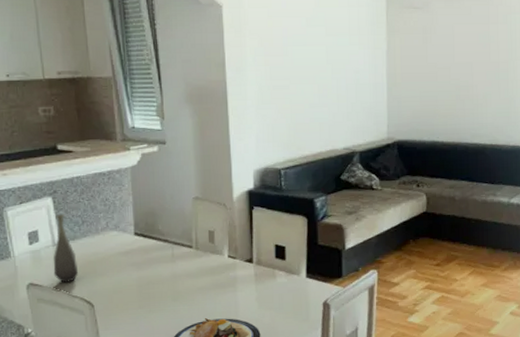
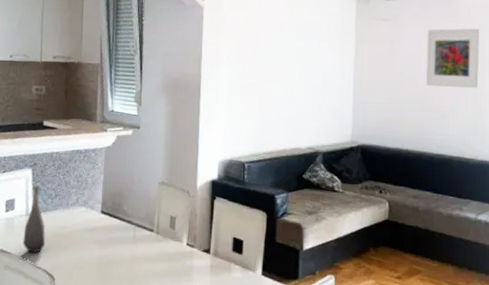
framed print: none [458,11,512,75] -> present [425,28,480,89]

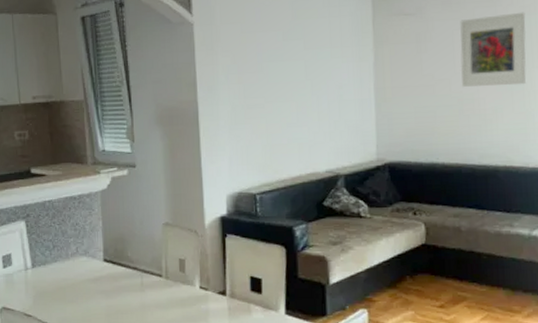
bottle: present [22,186,46,253] -> none [25,238,49,308]

